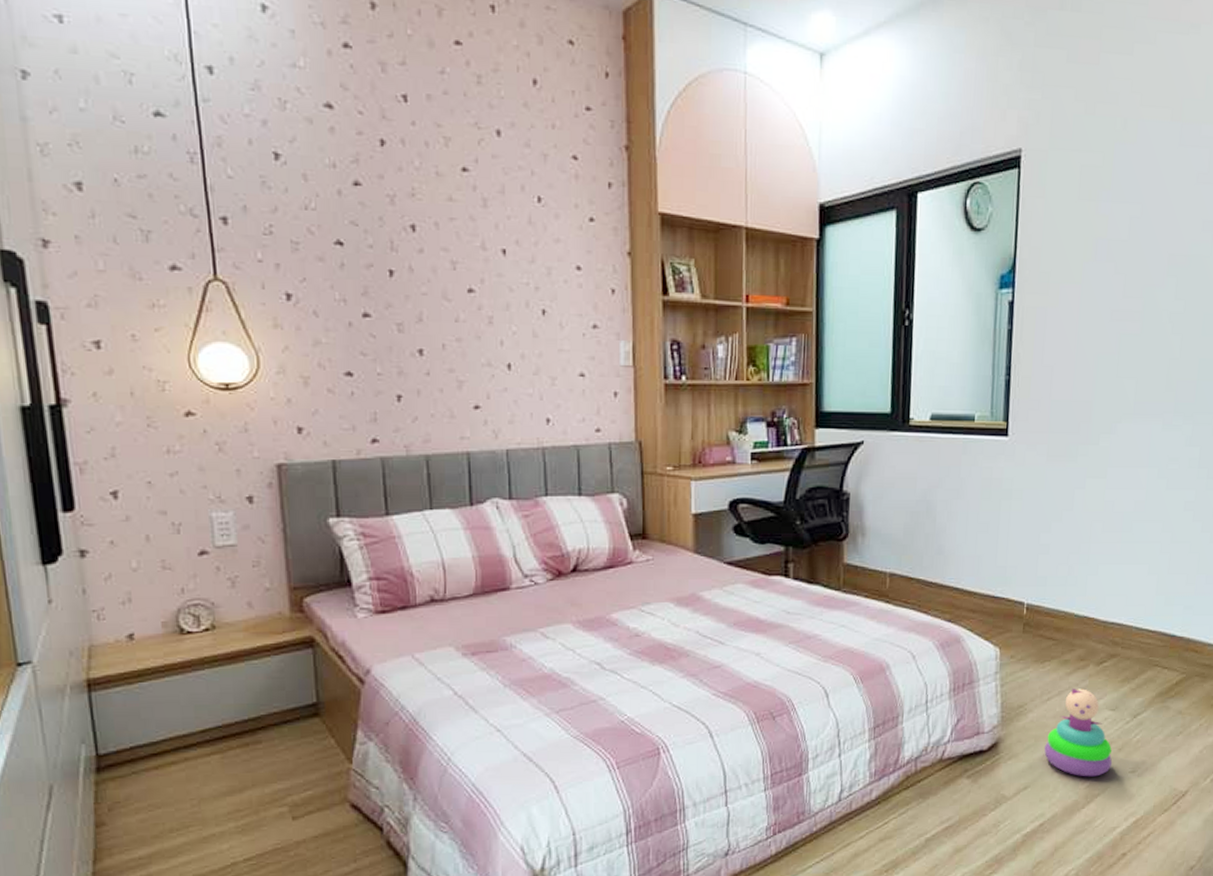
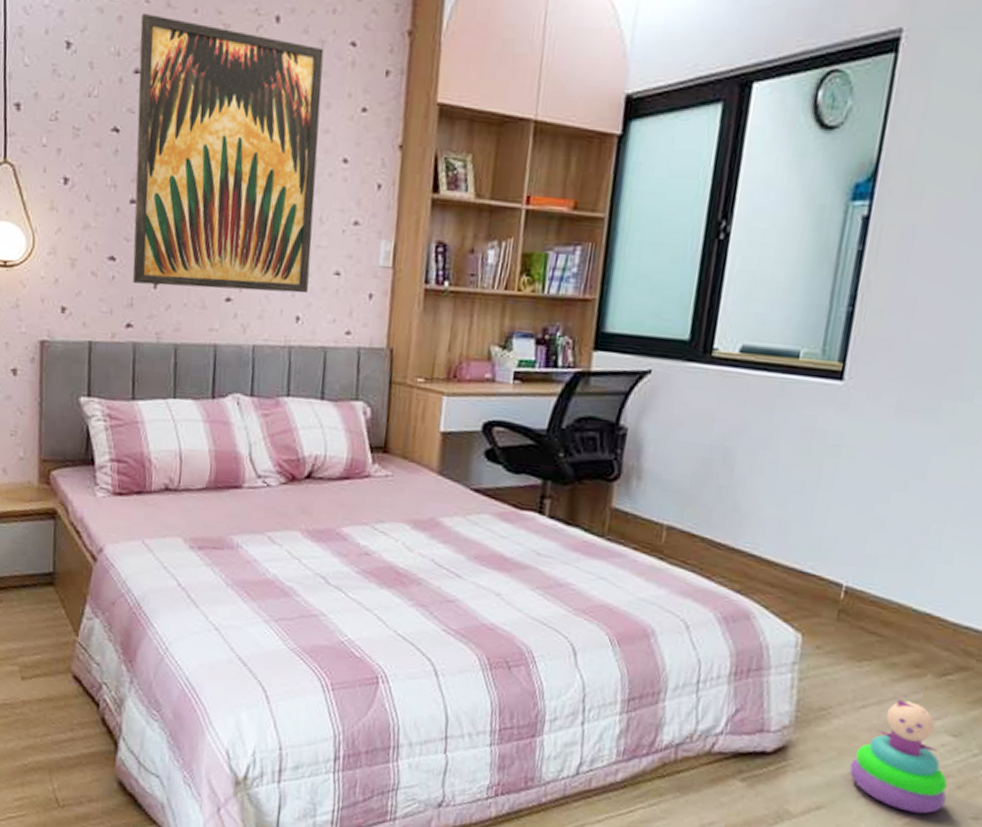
wall art: none [355,125,556,398] -> present [132,14,324,294]

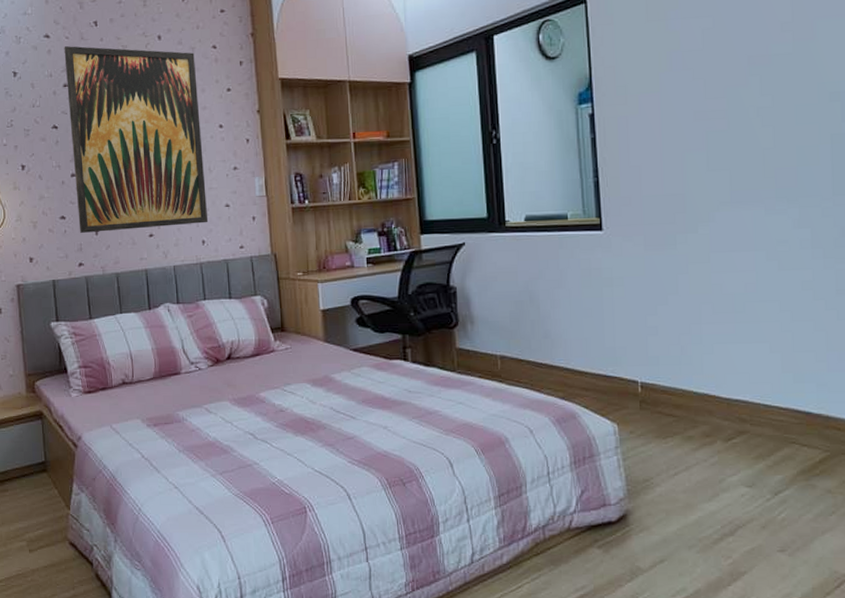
stacking toy: present [849,698,948,814] -> none [678,463,757,554]

